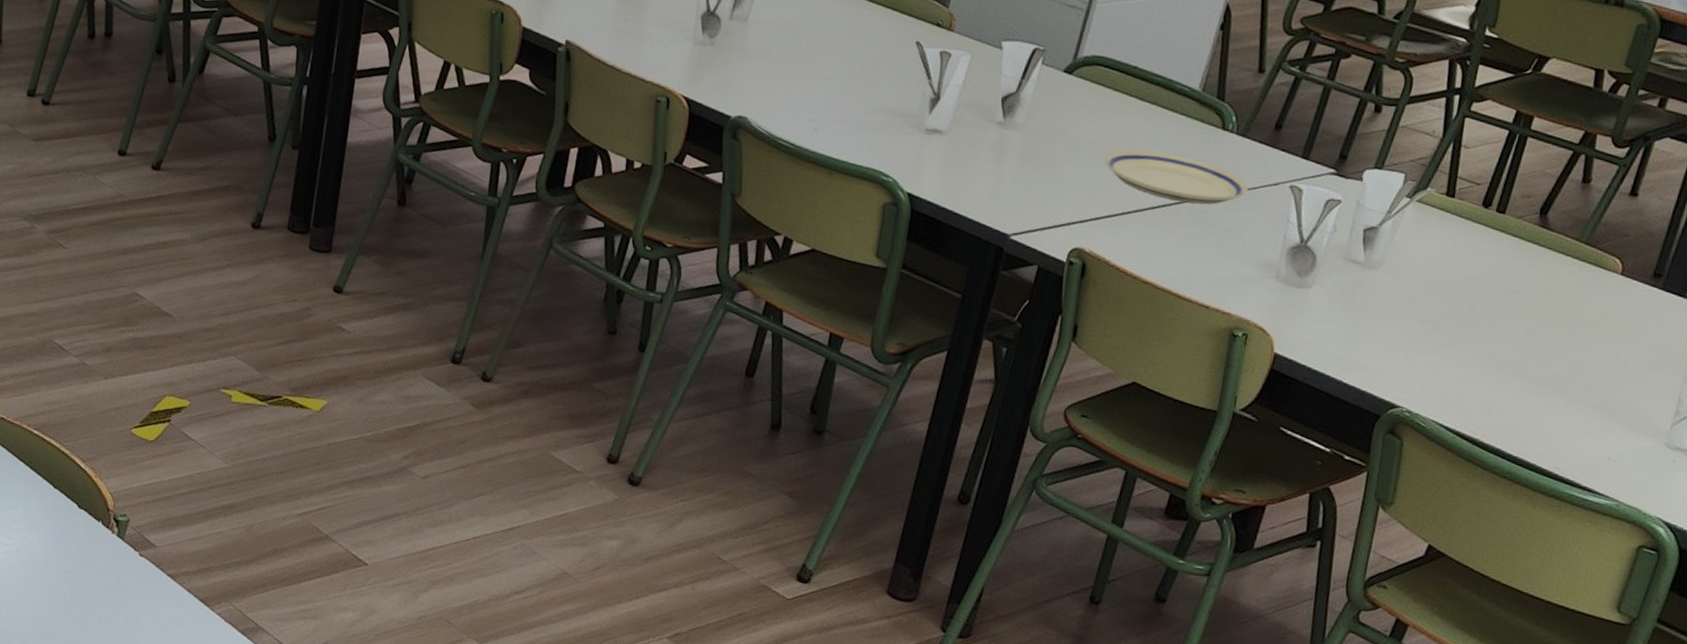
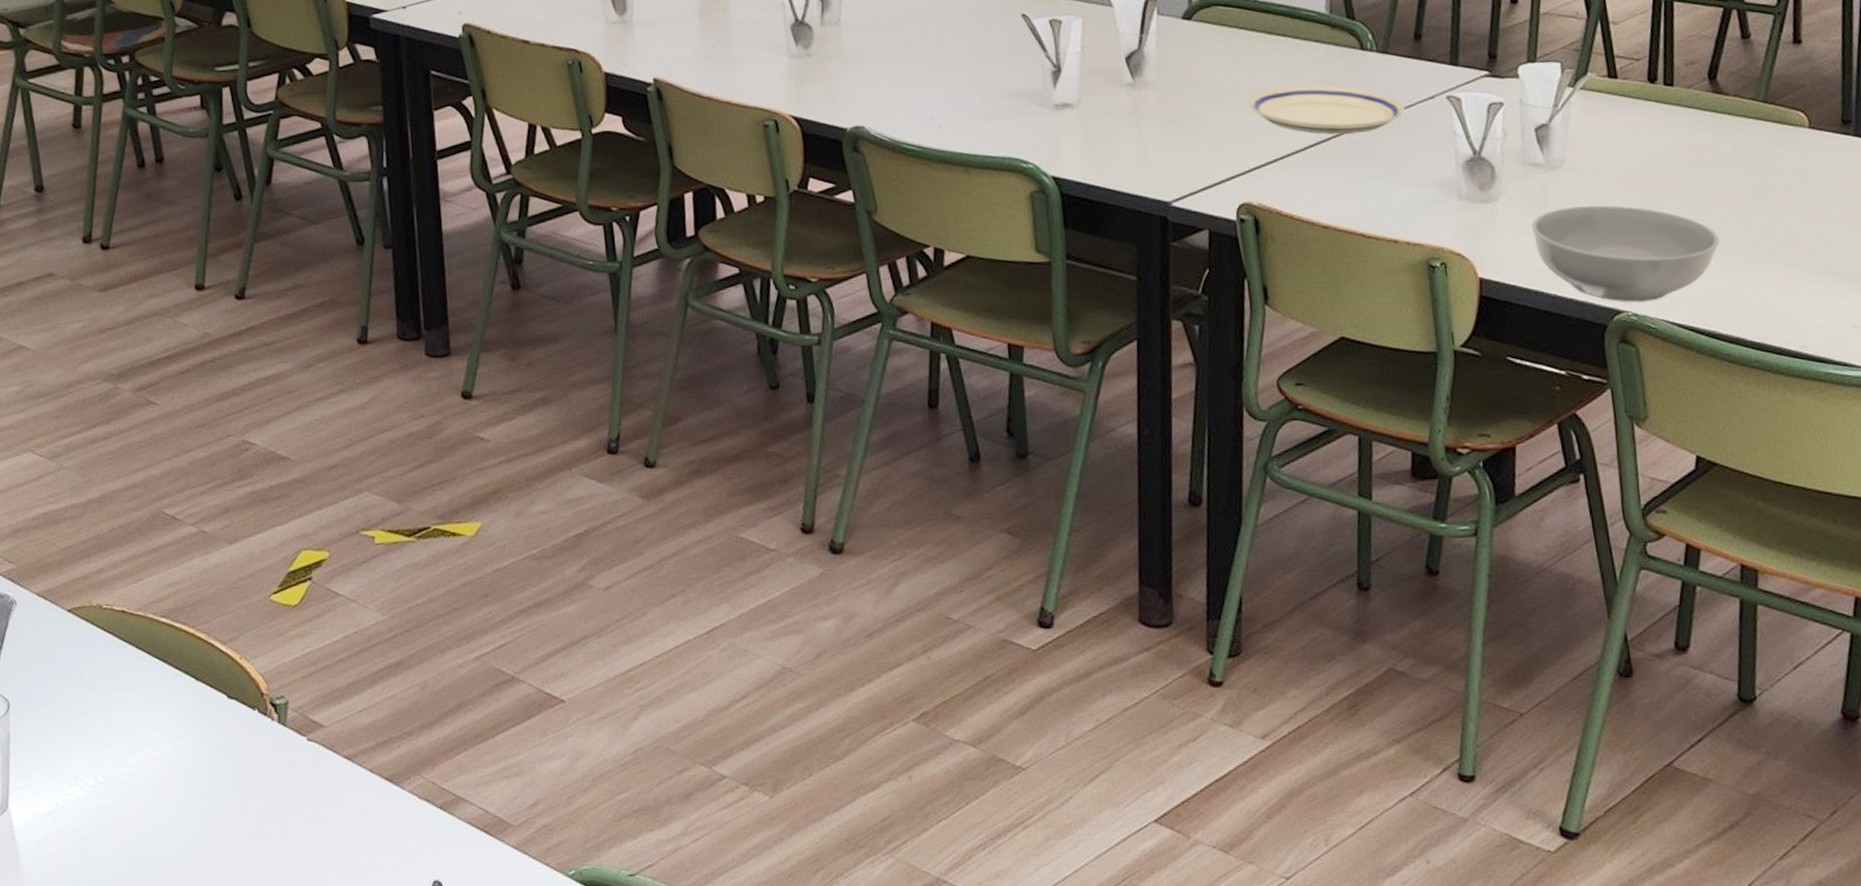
bowl: none [1334,305,1508,402] -> present [1531,205,1720,302]

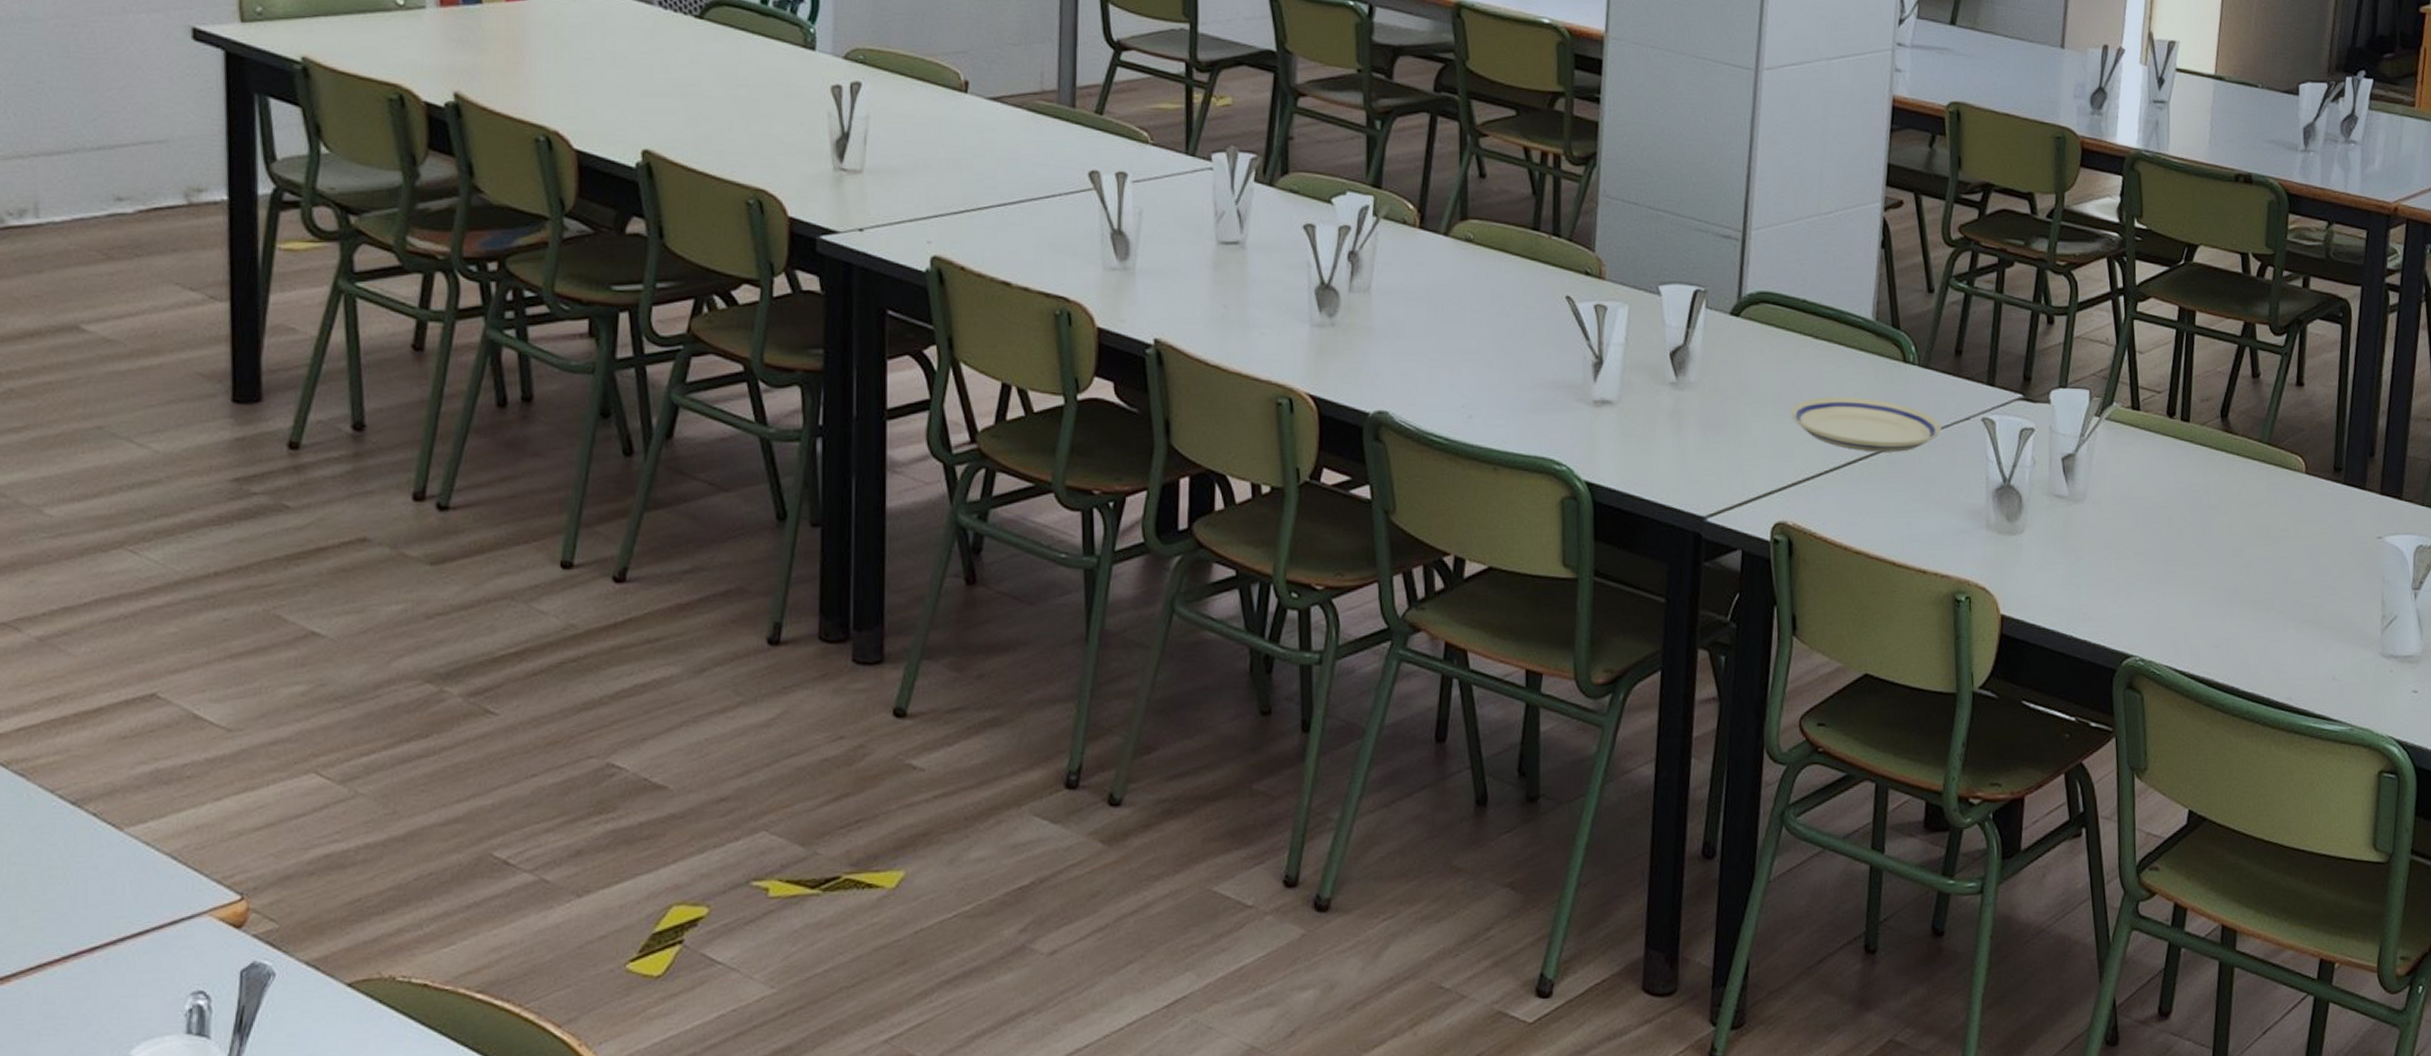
bowl: present [1531,205,1720,302] -> none [2052,543,2222,646]

